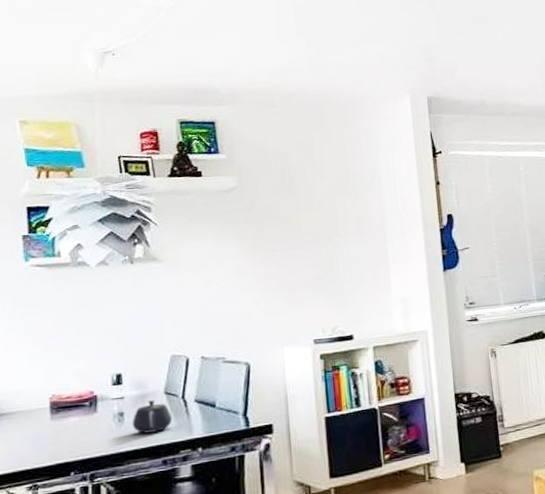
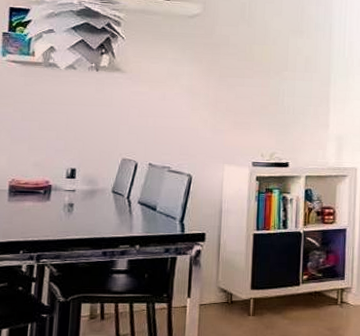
teapot: present [132,400,173,434] -> none [79,196,117,226]

